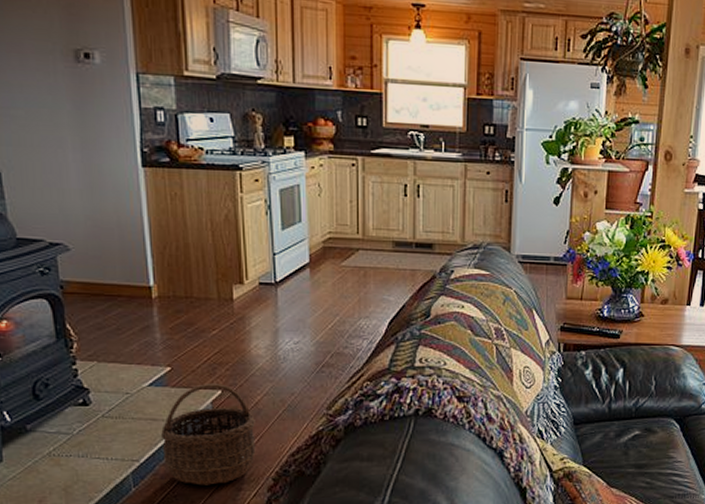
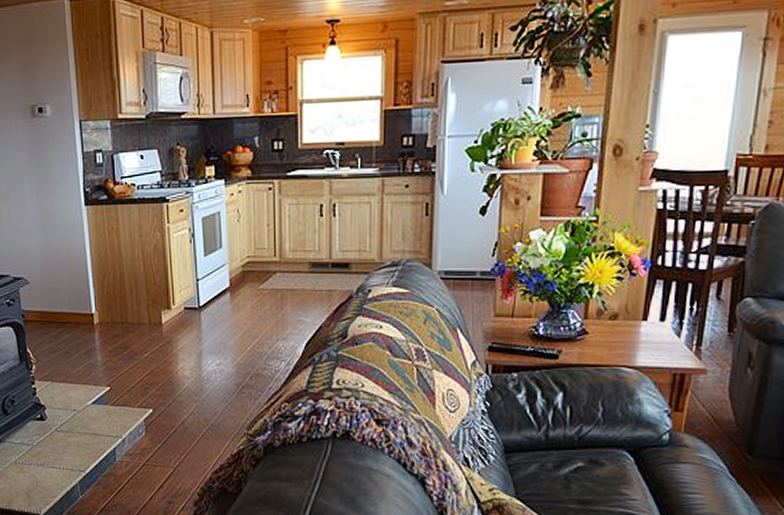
wicker basket: present [161,384,256,486] -> none [103,403,183,497]

